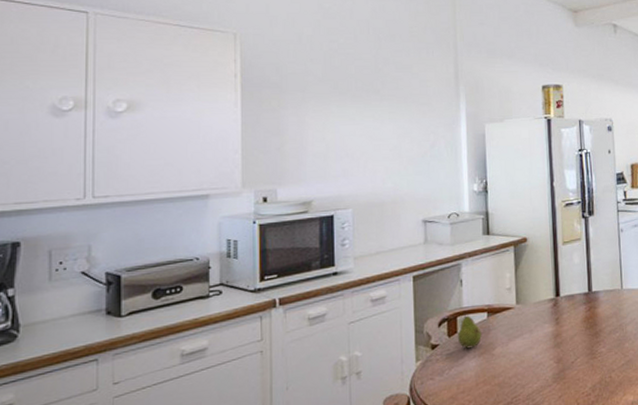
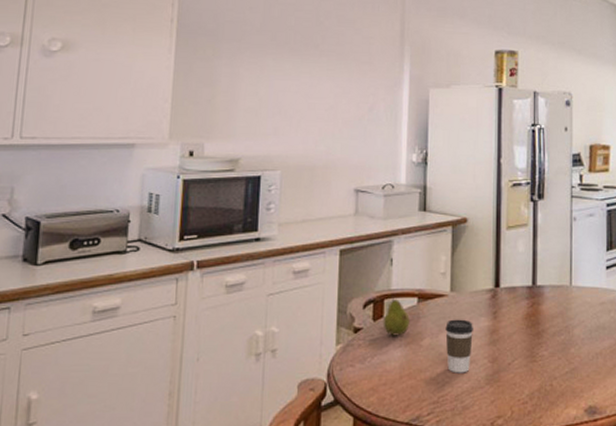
coffee cup: none [514,327,540,376] -> present [445,319,474,373]

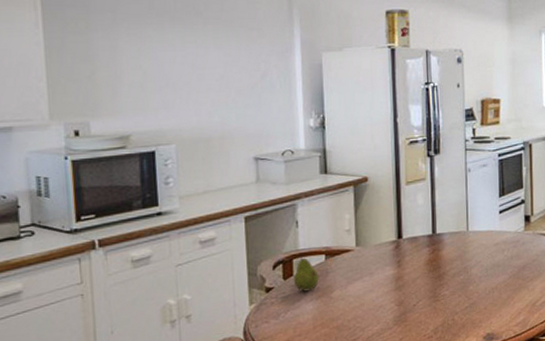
coffee cup: present [445,319,474,373] -> none [353,270,381,319]

